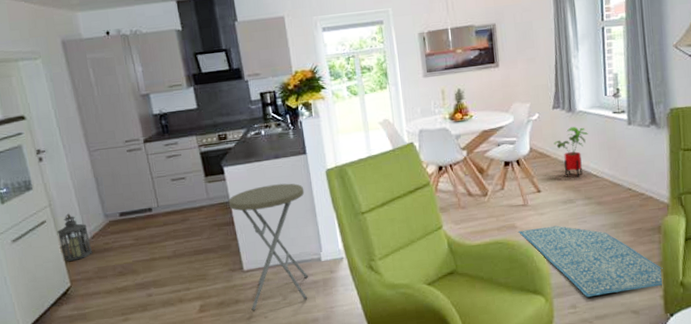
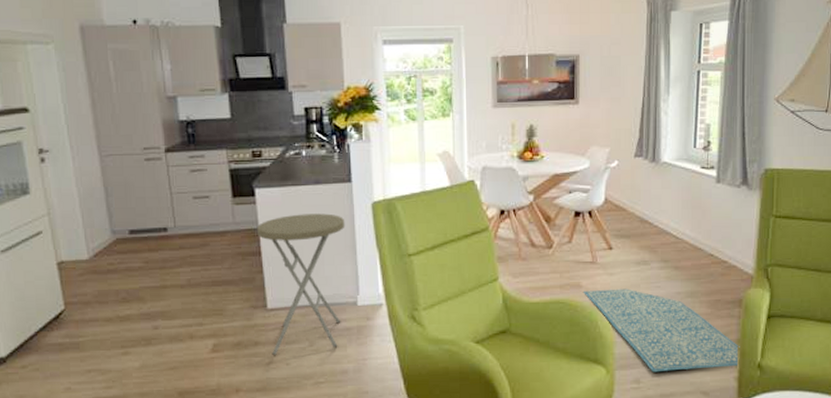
lantern: present [56,213,93,262] -> none [54,225,94,281]
house plant: present [554,126,588,177] -> none [632,179,671,236]

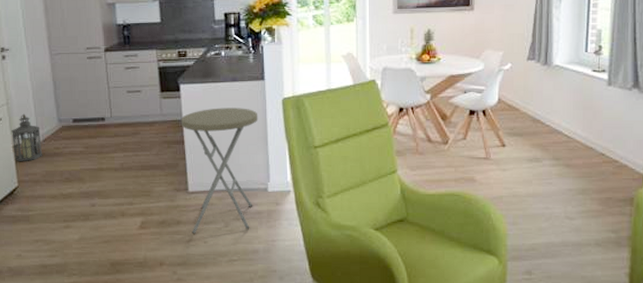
lantern: none [54,225,94,281] -> present [11,113,43,162]
rug: present [584,288,740,373] -> none [477,184,632,265]

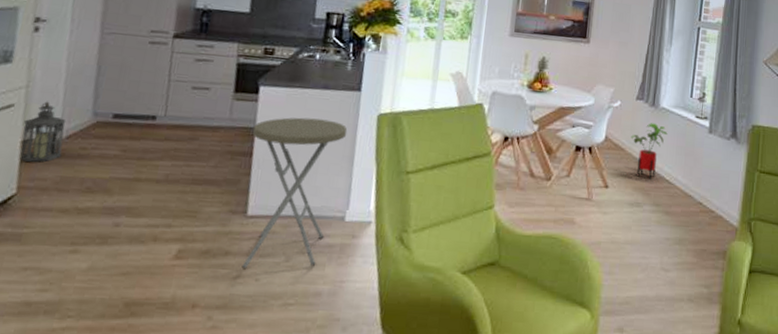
house plant: none [524,81,563,135] -> present [631,123,668,179]

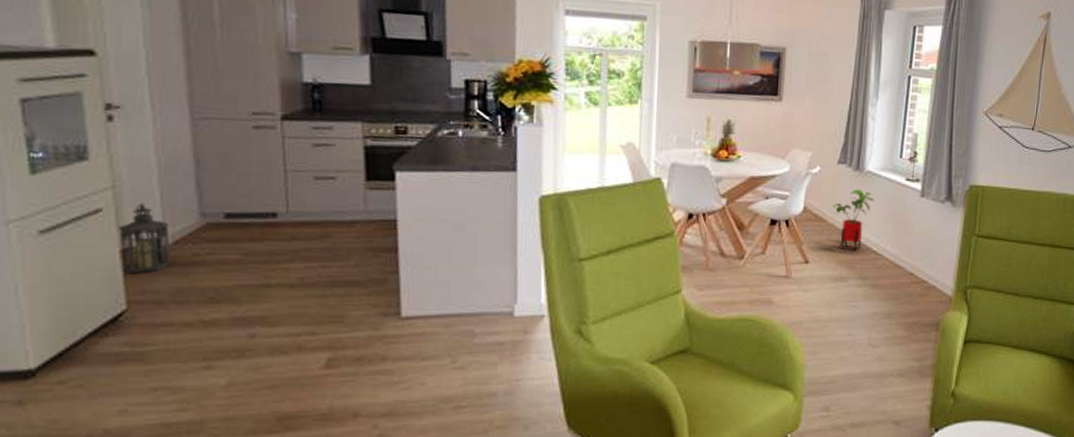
side table: present [241,117,348,270] -> none [394,205,506,374]

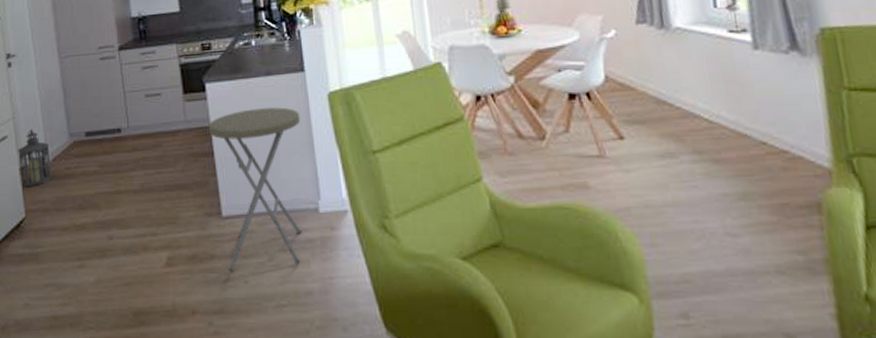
side table: none [394,205,506,374] -> present [208,107,301,272]
house plant: present [833,189,874,251] -> none [640,49,692,121]

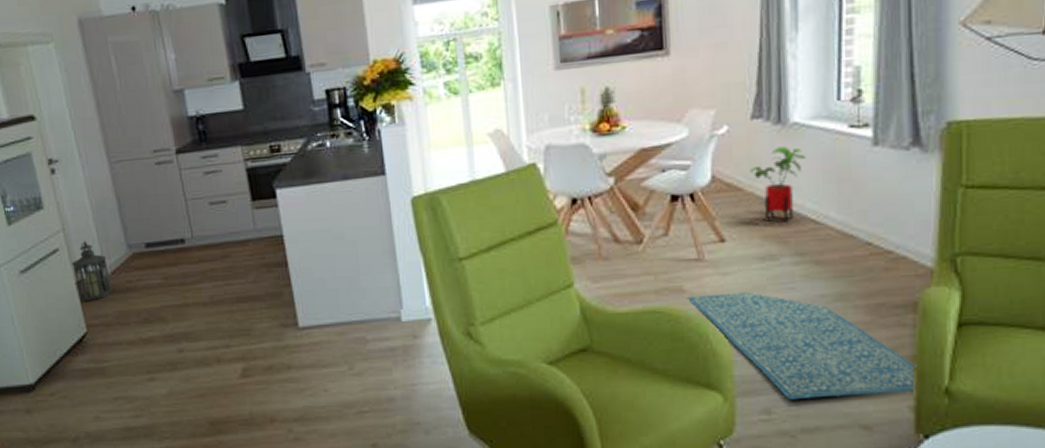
side table: present [208,107,301,272] -> none [280,214,382,382]
rug: none [593,189,832,304] -> present [688,292,917,400]
house plant: none [640,49,692,121] -> present [750,146,806,222]

